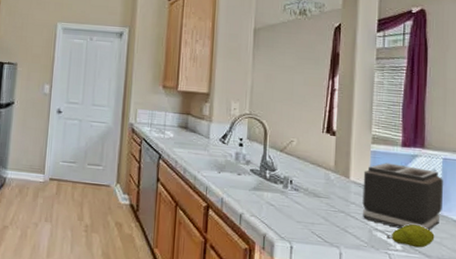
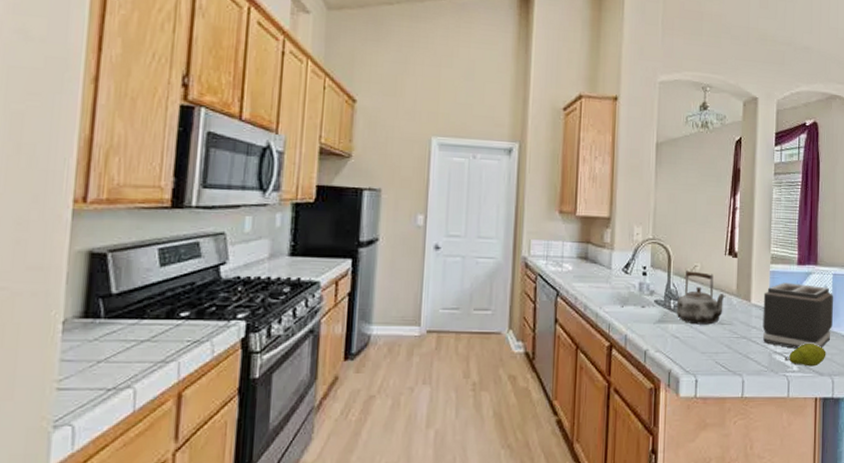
kettle: none [271,145,323,197] -> present [676,271,726,325]

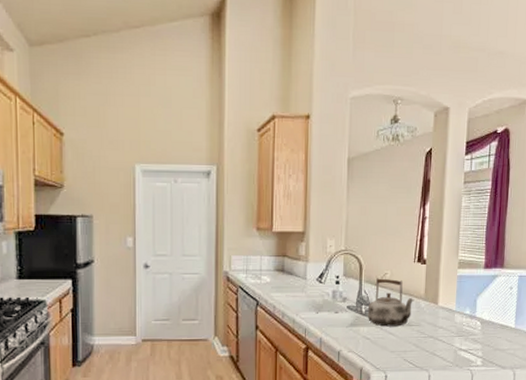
toaster: present [762,282,833,349] -> none [449,285,518,346]
fruit: present [785,342,826,367] -> none [469,339,509,361]

